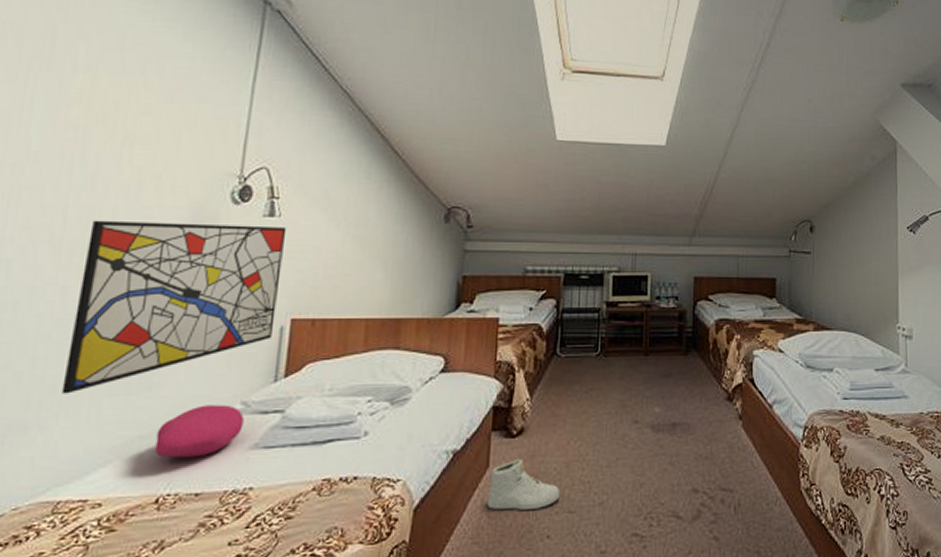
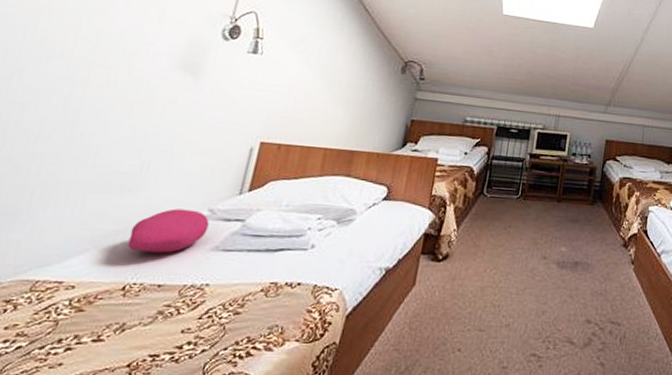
wall art: present [61,220,287,394] -> none [52,41,267,188]
sneaker: present [488,459,561,510] -> none [410,281,474,325]

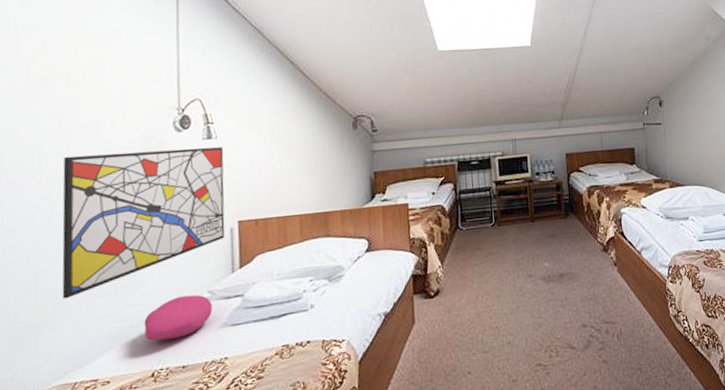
wall art: none [52,41,267,188] -> present [62,147,225,299]

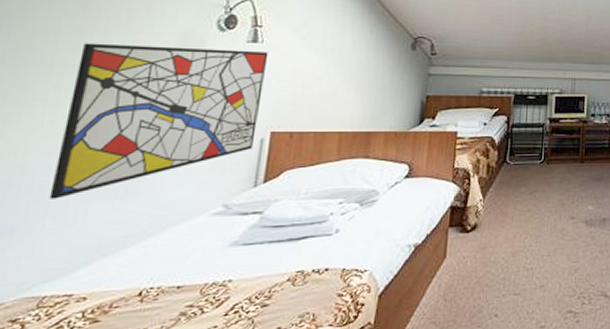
cushion: present [144,294,213,341] -> none [139,207,225,256]

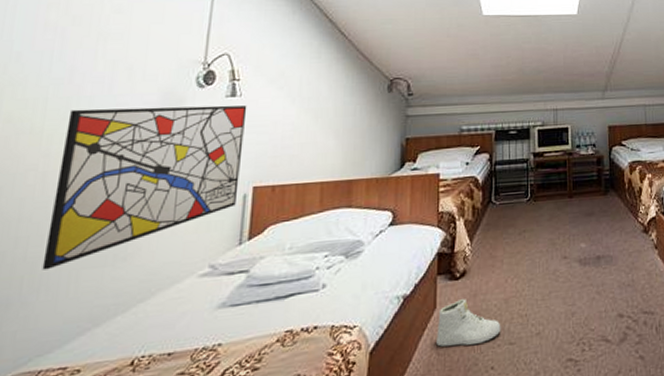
sneaker: none [444,251,507,294] -> present [436,299,501,347]

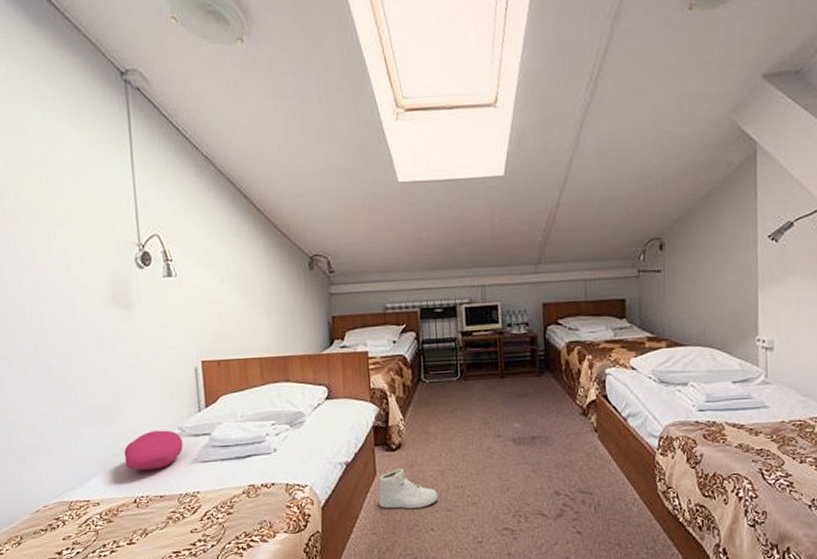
wall art: present [42,105,247,270] -> none [41,285,190,425]
cushion: none [130,269,212,322] -> present [124,430,183,471]

